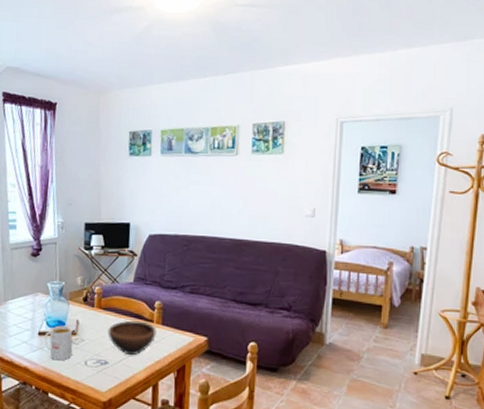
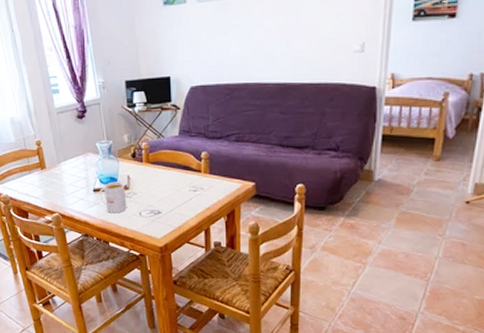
bowl: present [107,320,157,356] -> none [158,172,205,205]

